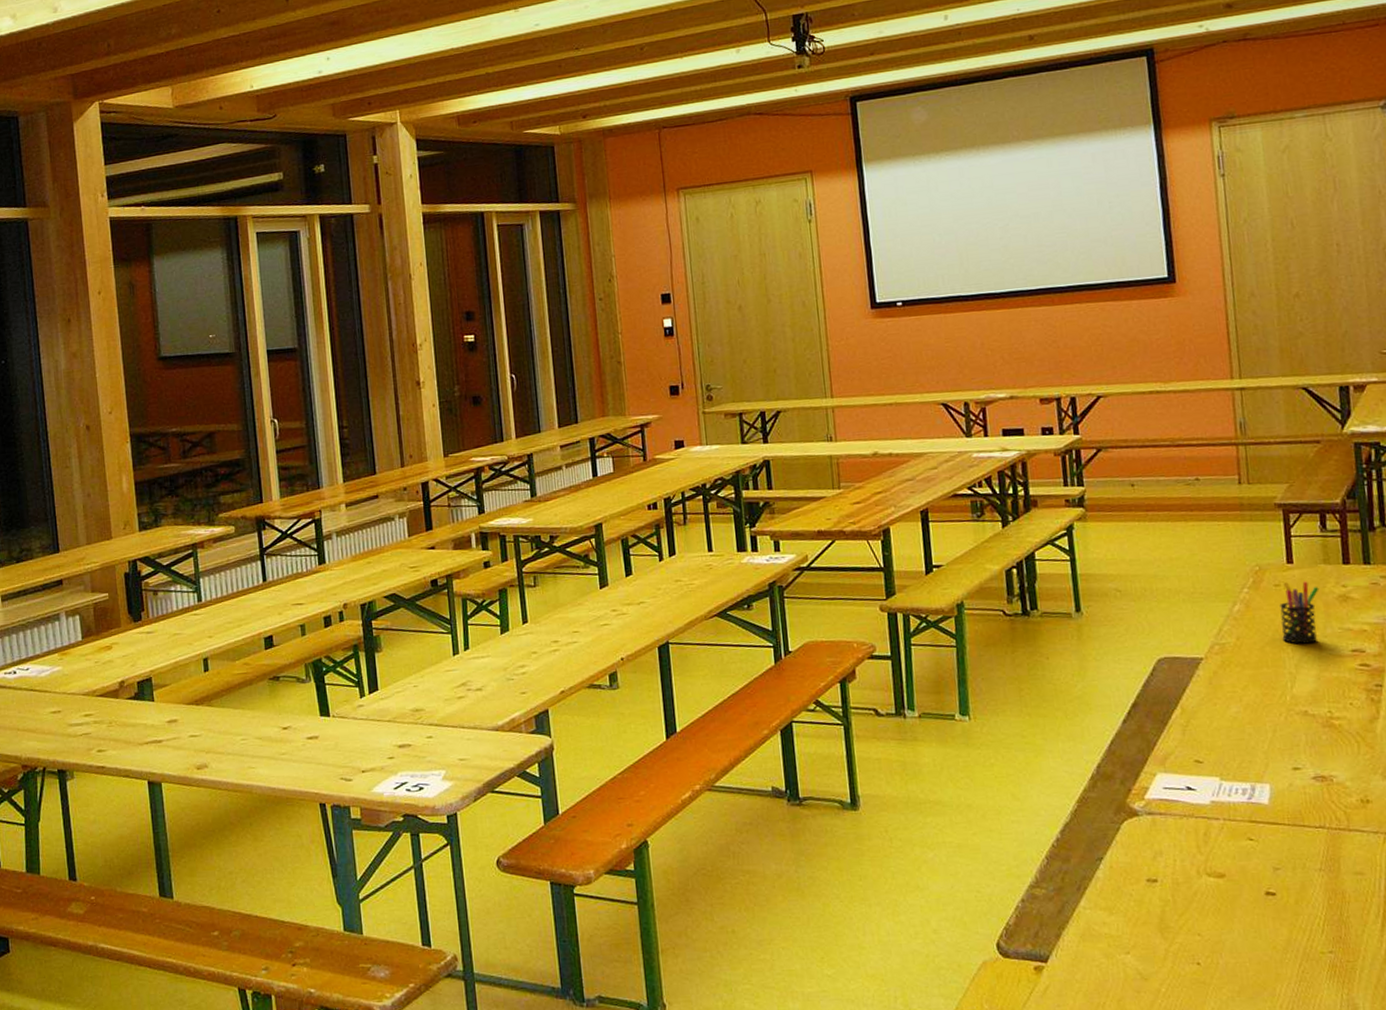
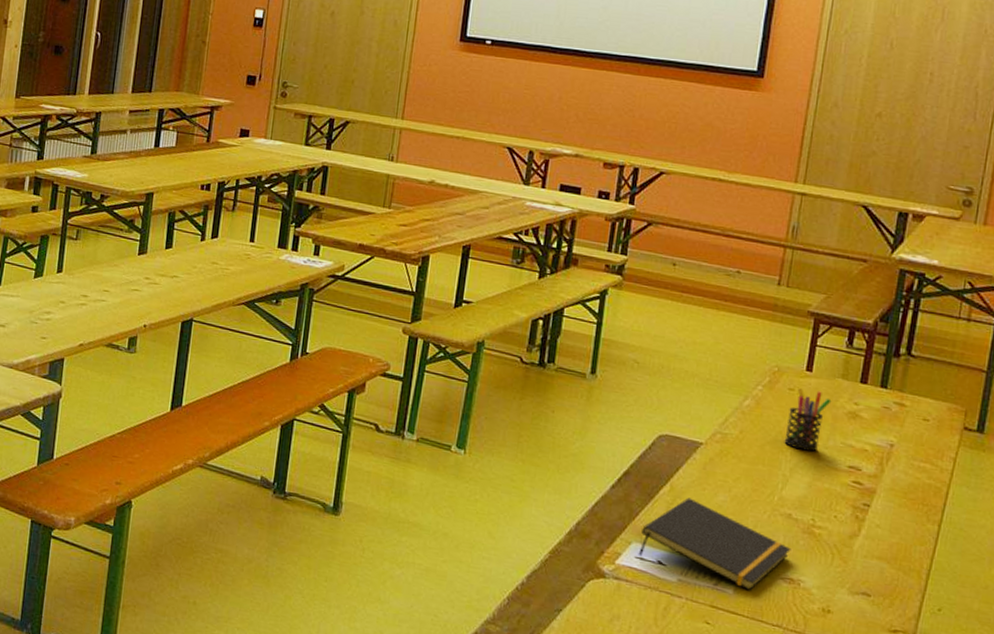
notepad: none [1163,716,1316,798] -> present [638,497,791,591]

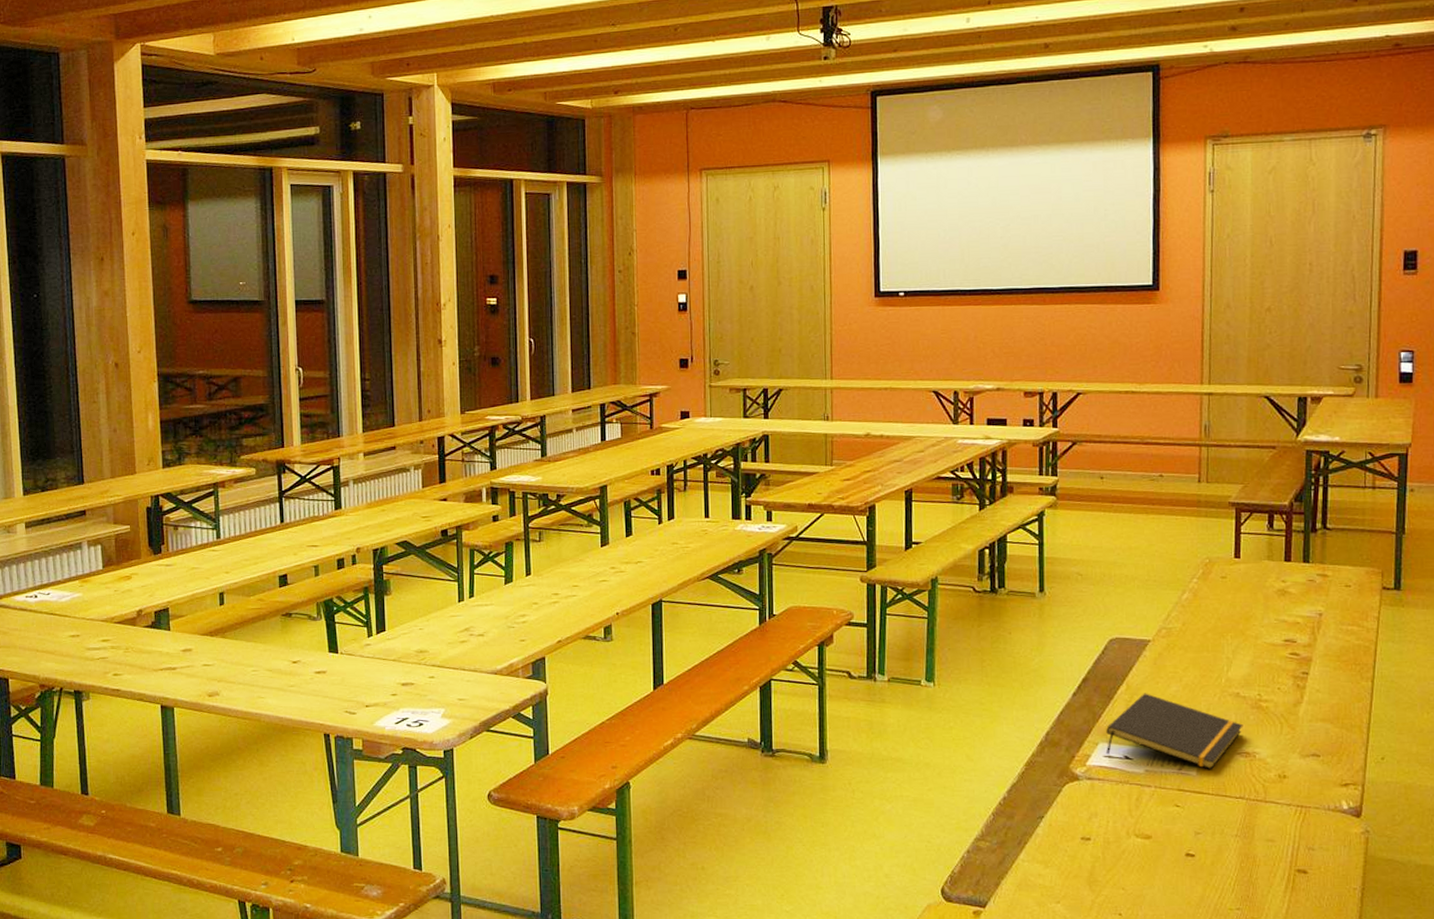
pen holder: present [784,388,832,452] -> none [1223,575,1261,632]

